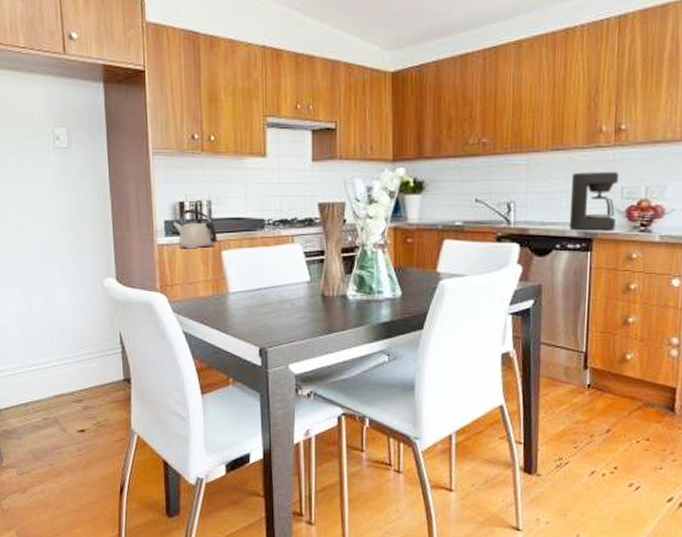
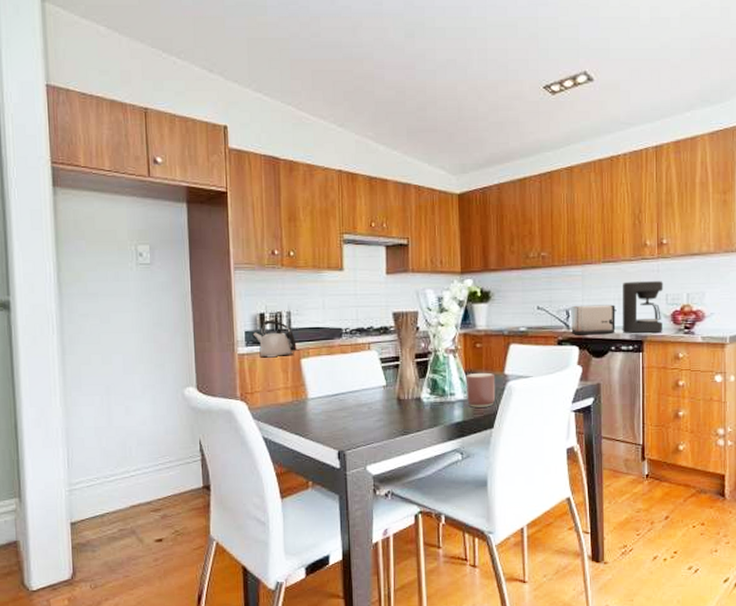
mug: none [394,269,427,307] -> present [465,372,496,408]
toaster: none [512,198,564,231] -> present [571,304,617,335]

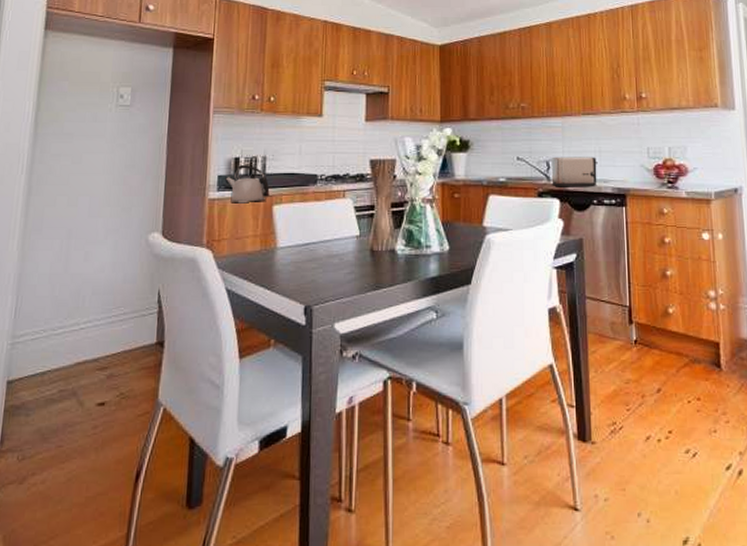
mug: present [465,372,496,408] -> none [442,224,474,261]
coffee maker: present [622,281,664,334] -> none [603,134,645,188]

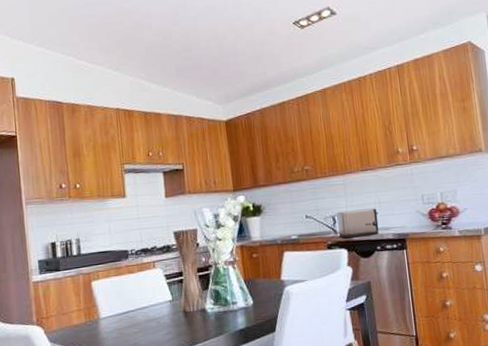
kettle: present [225,165,270,203] -> none [45,248,87,284]

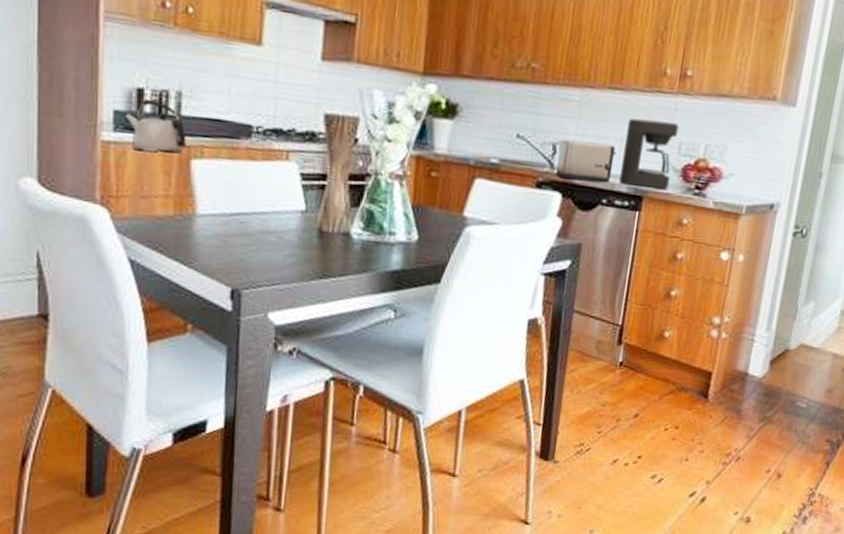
kettle: none [45,248,87,284] -> present [124,99,187,153]
coffee maker: none [381,183,422,234] -> present [618,118,679,190]

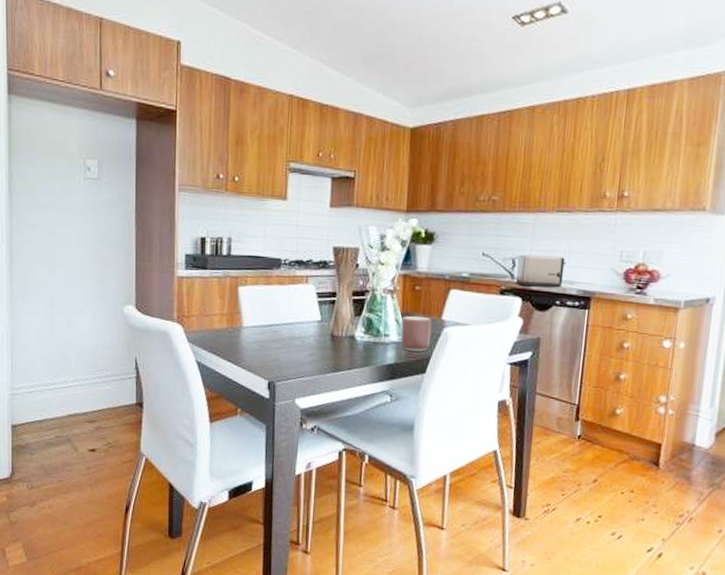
kettle: present [124,99,187,153] -> none [192,245,235,283]
mug: none [409,209,451,256] -> present [400,315,432,352]
coffee maker: present [618,118,679,190] -> none [569,234,620,291]

